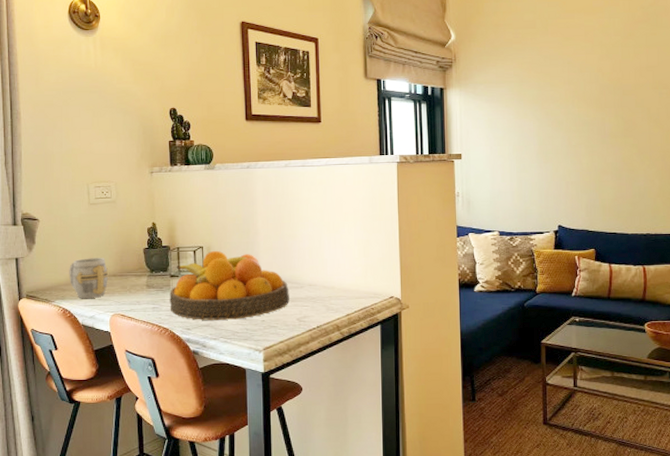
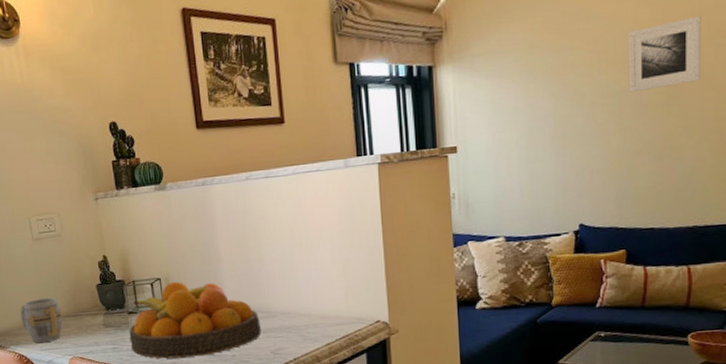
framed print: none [594,70,649,124] -> present [628,15,701,93]

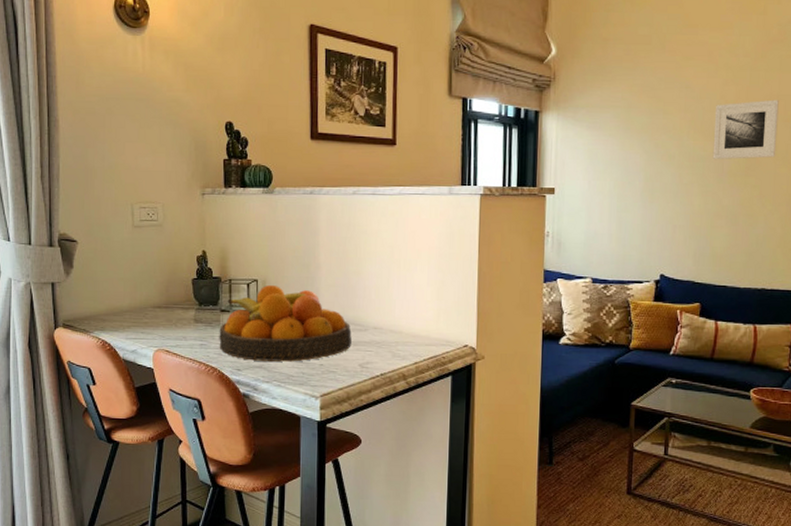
mug: present [20,298,63,343] -> none [109,286,153,332]

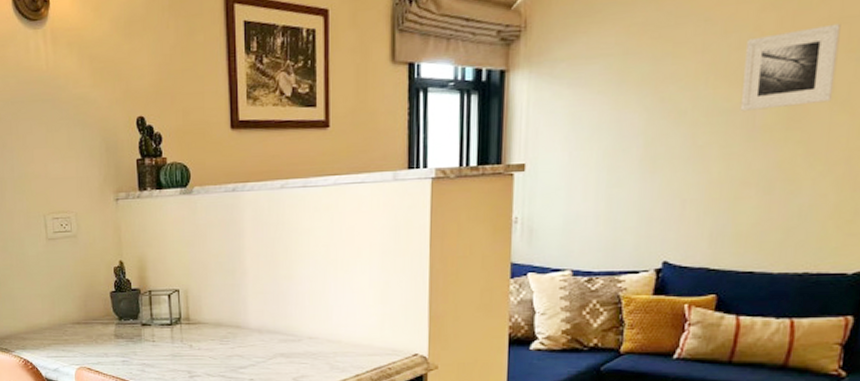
fruit bowl: present [219,284,352,362] -> none [141,294,284,377]

